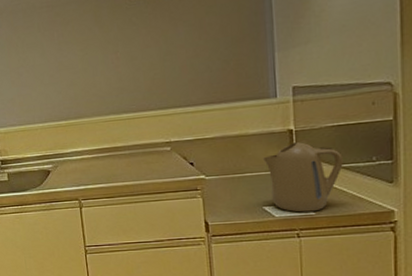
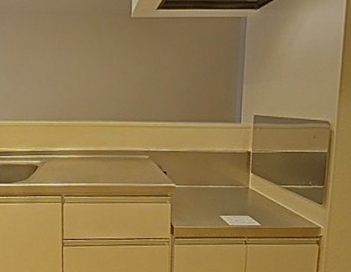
kettle: present [262,142,343,213] -> none [224,163,287,223]

